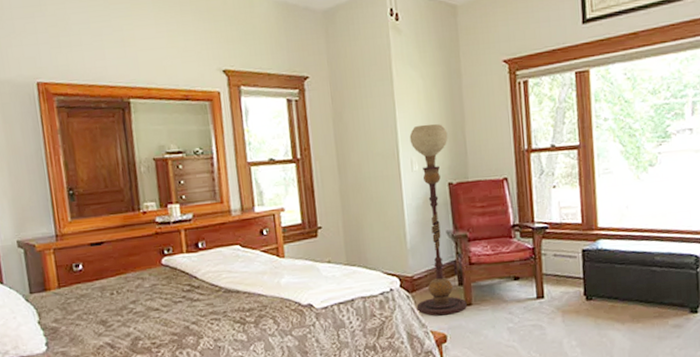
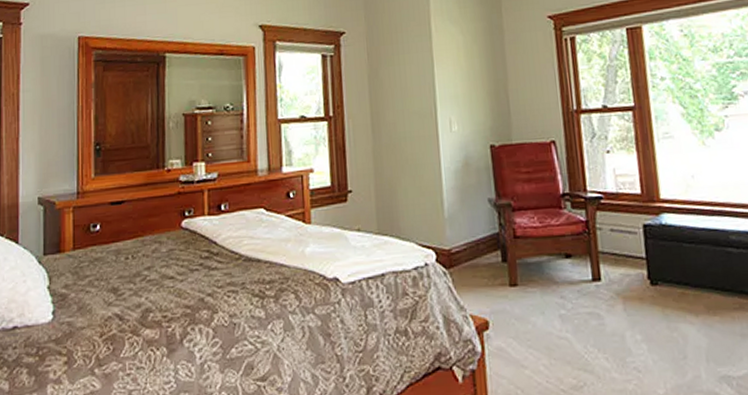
floor lamp: present [409,124,467,316] -> none [448,81,512,297]

